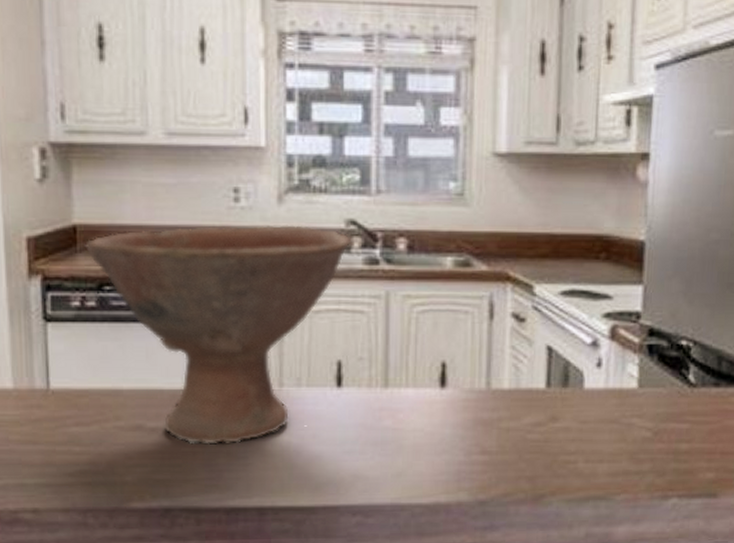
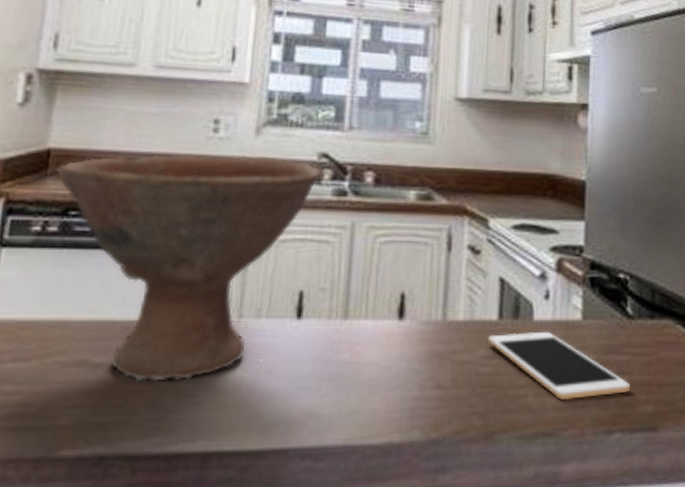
cell phone: none [534,399,690,467] -> present [487,331,630,401]

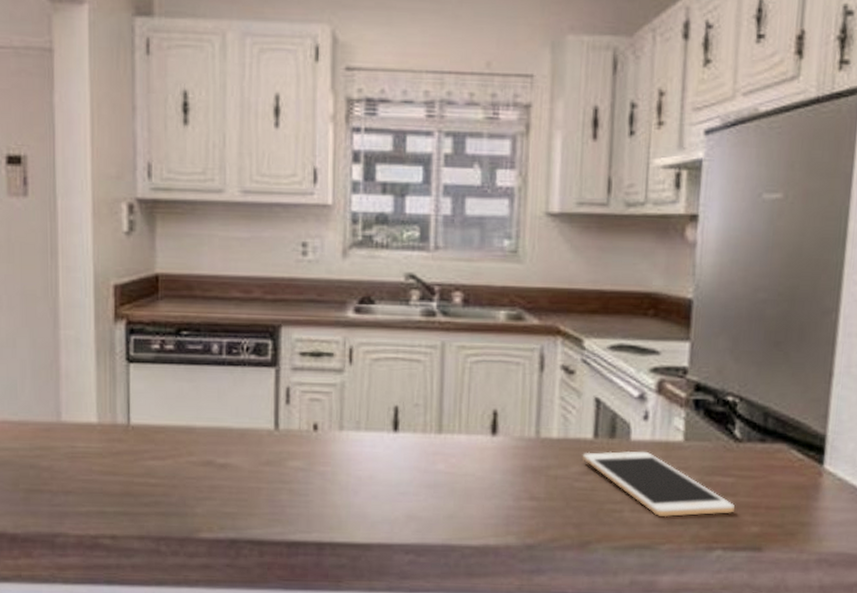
bowl: present [55,155,323,382] -> none [165,277,411,481]

